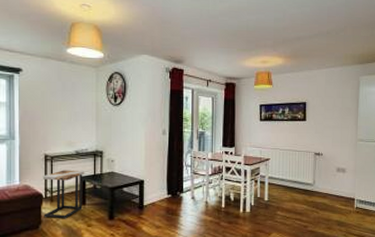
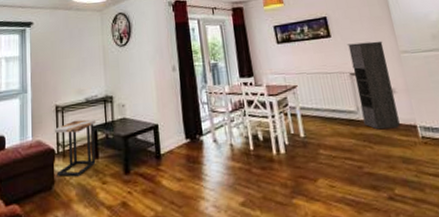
storage cabinet: none [316,128,346,200] -> present [346,41,400,130]

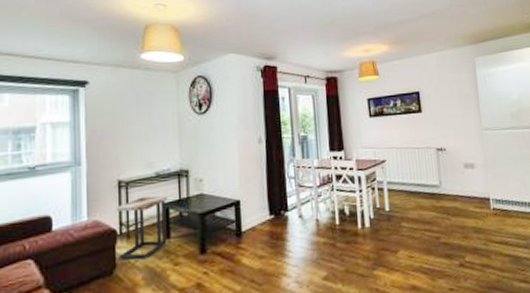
storage cabinet: present [346,41,400,130] -> none [436,117,476,203]

